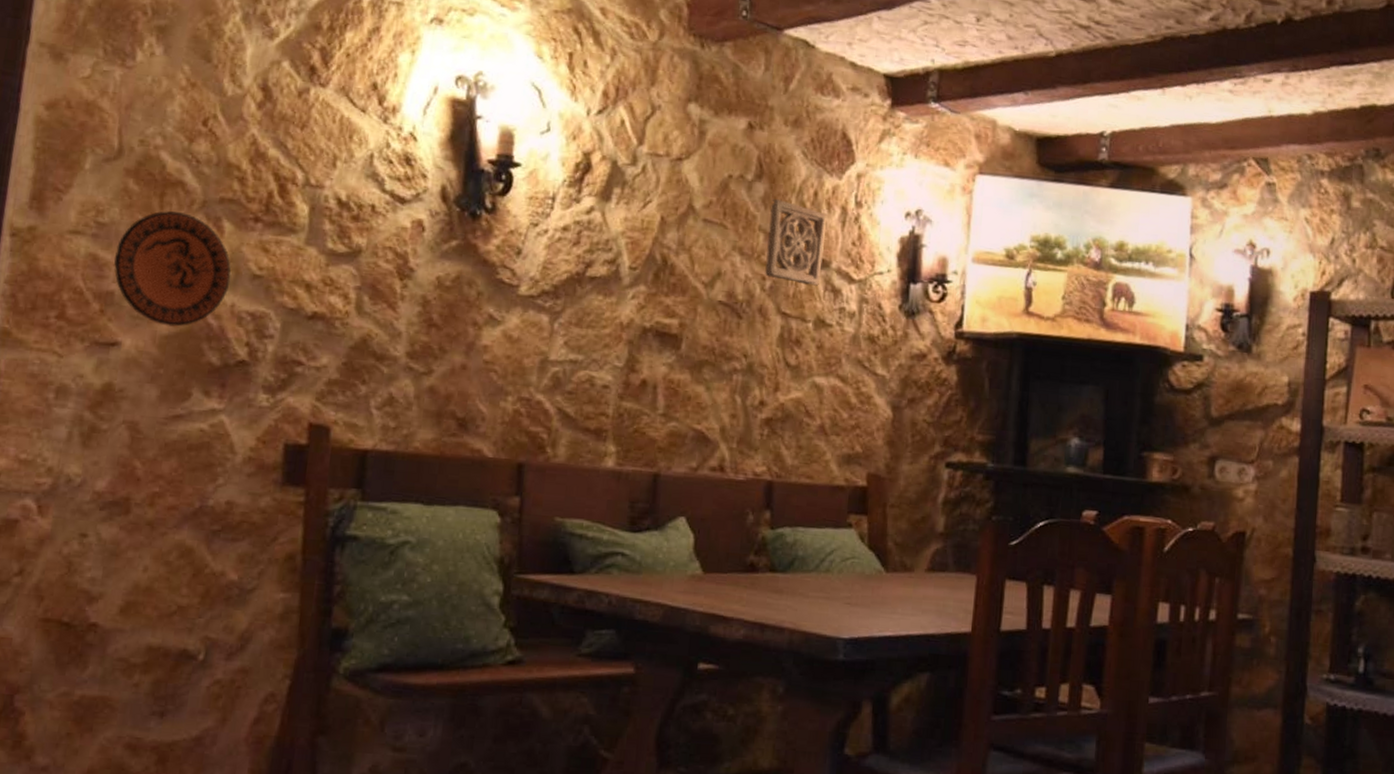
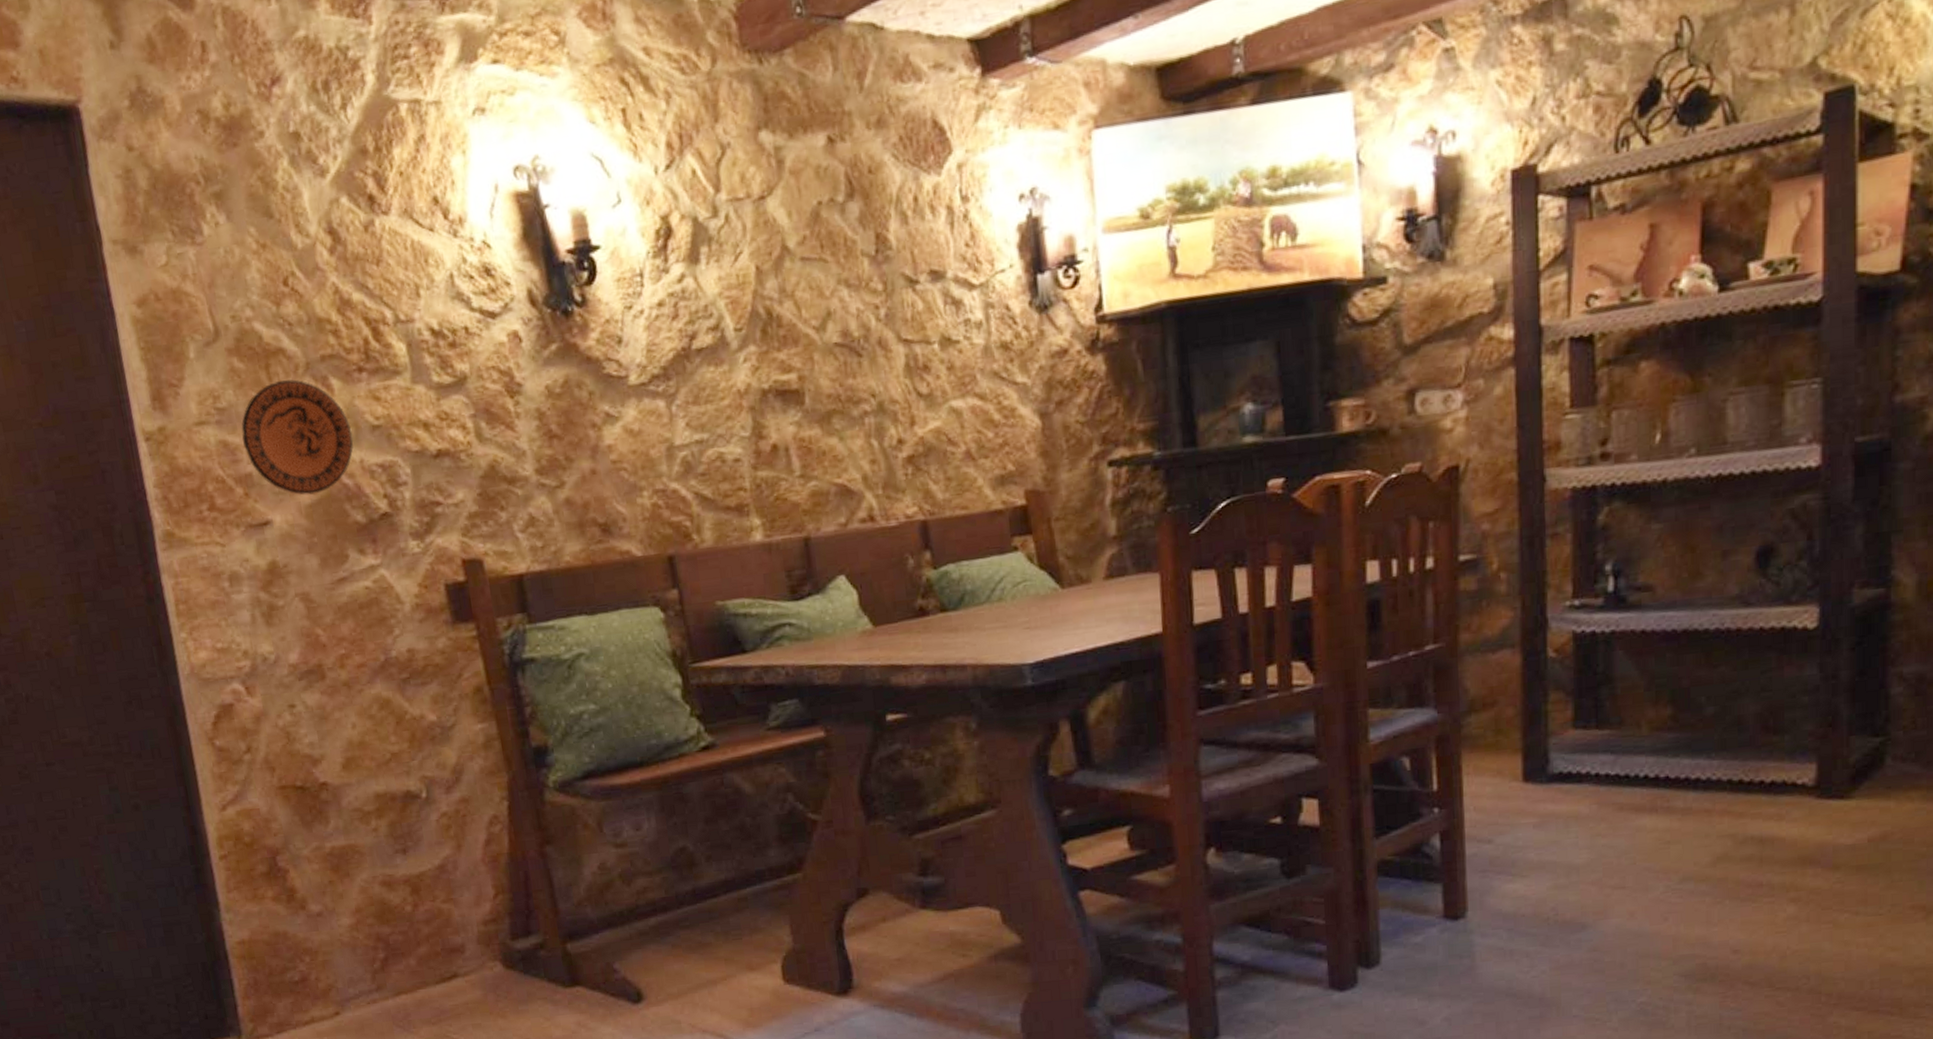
wall ornament: present [765,199,828,286] -> none [869,215,937,305]

